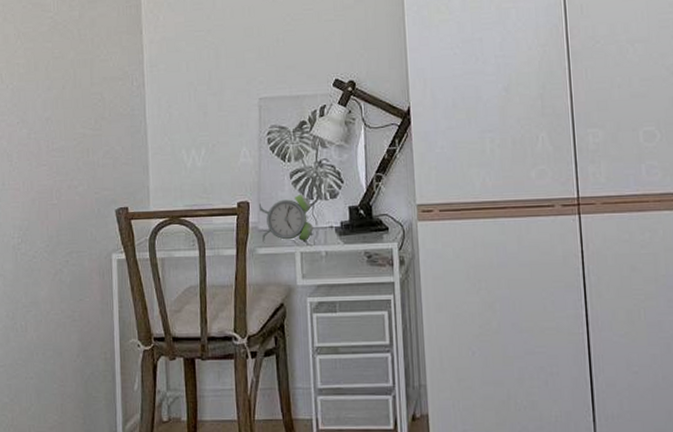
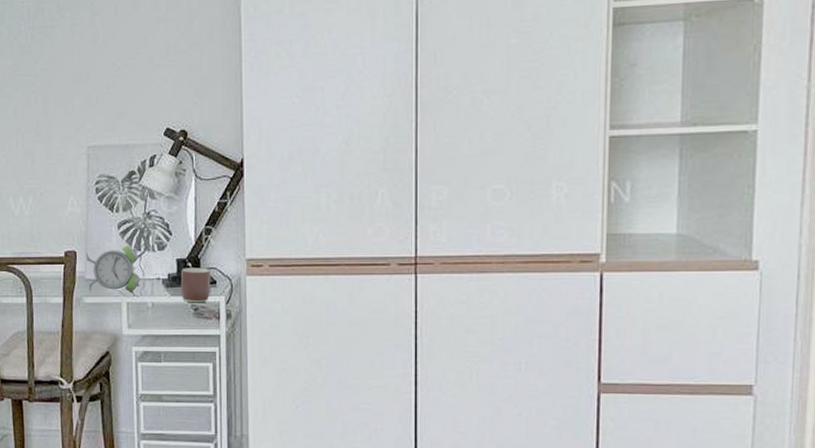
mug: none [353,214,383,251] -> present [180,267,211,303]

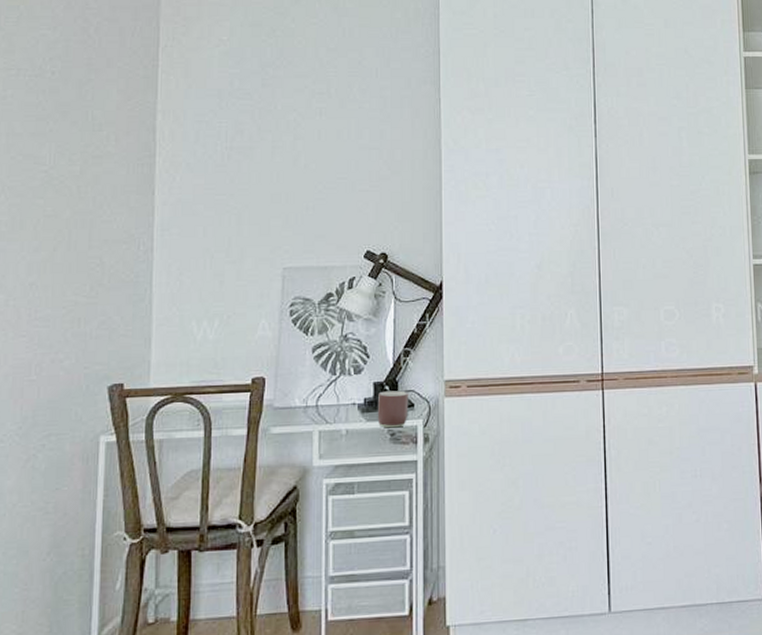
alarm clock: present [85,246,146,291] -> none [275,370,341,421]

